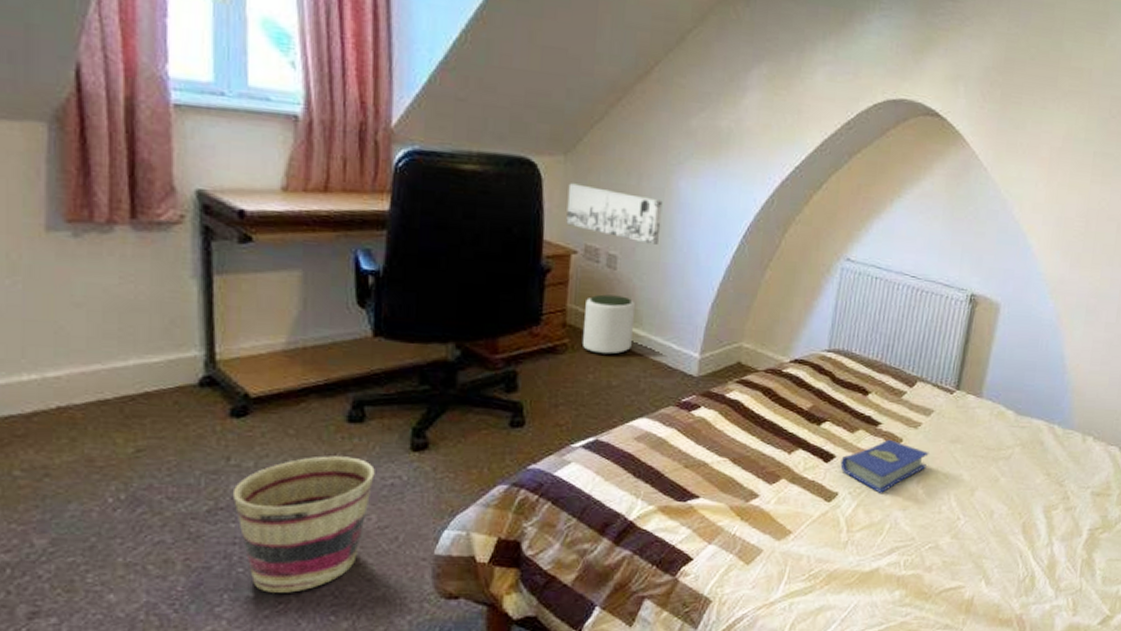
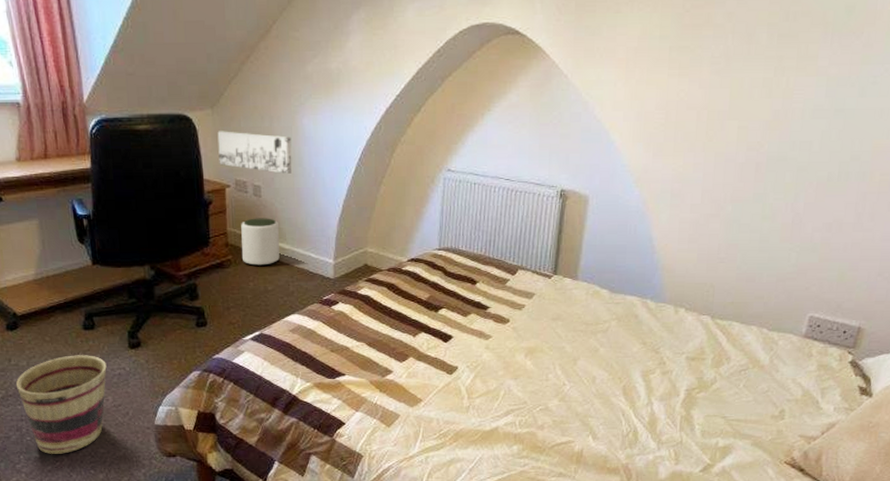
hardcover book: present [840,439,929,493] -> none [458,320,534,366]

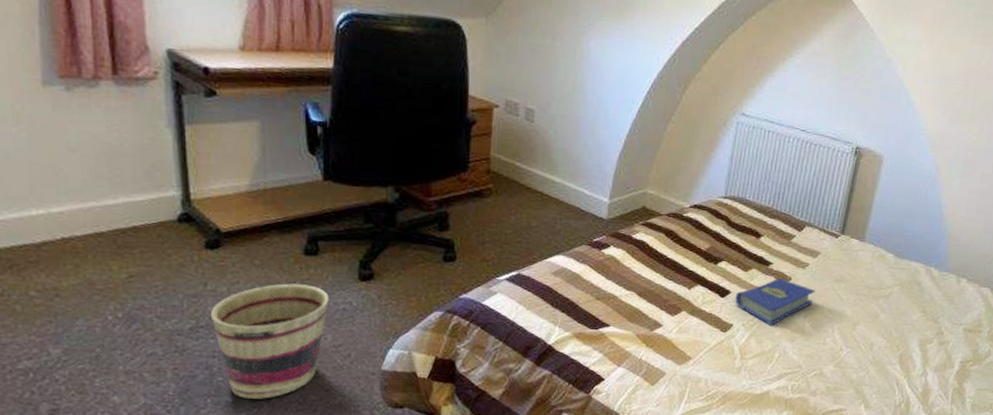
wall art: present [217,131,292,174] -> none [488,43,575,100]
plant pot: present [241,218,280,266] -> none [504,144,552,199]
hardcover book: none [458,320,534,366] -> present [735,277,816,326]

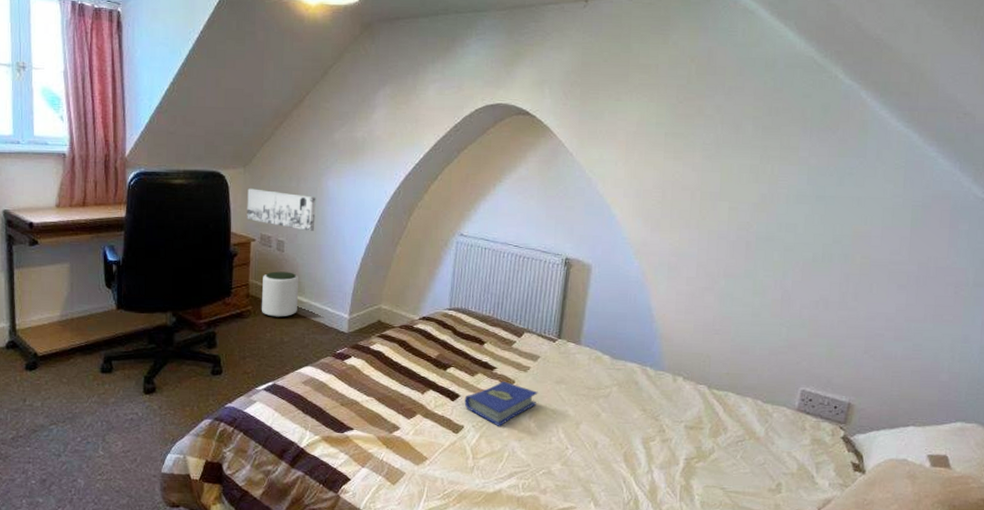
basket: present [210,283,329,399] -> none [27,398,120,500]
wall art: none [488,43,575,100] -> present [247,188,316,231]
plant pot: none [504,144,552,199] -> present [261,271,299,317]

